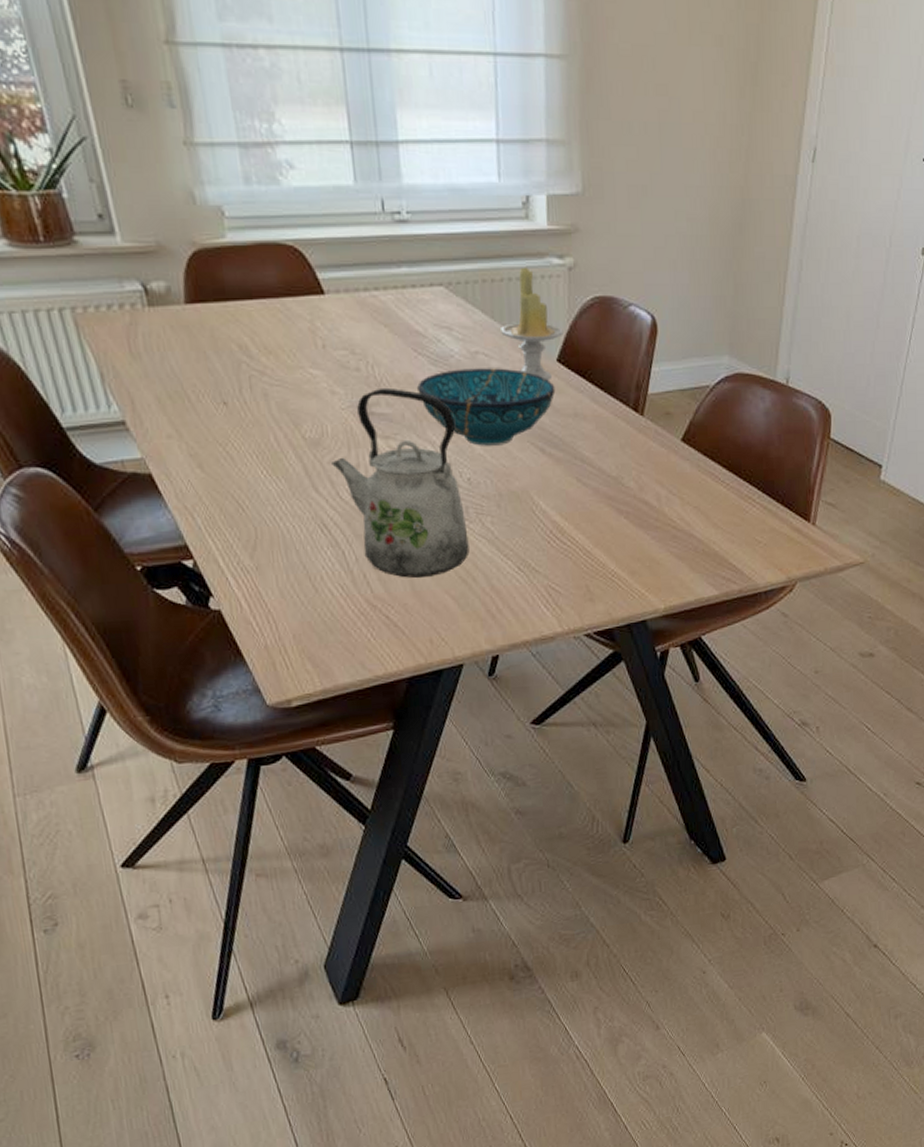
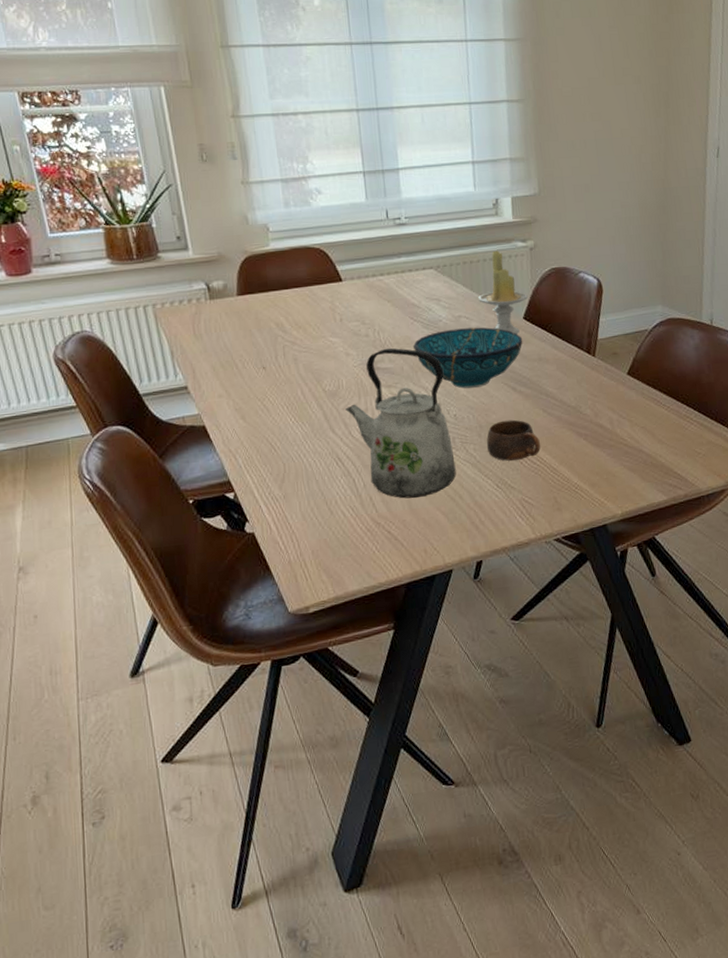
cup: none [506,488,572,539] -> present [486,419,541,461]

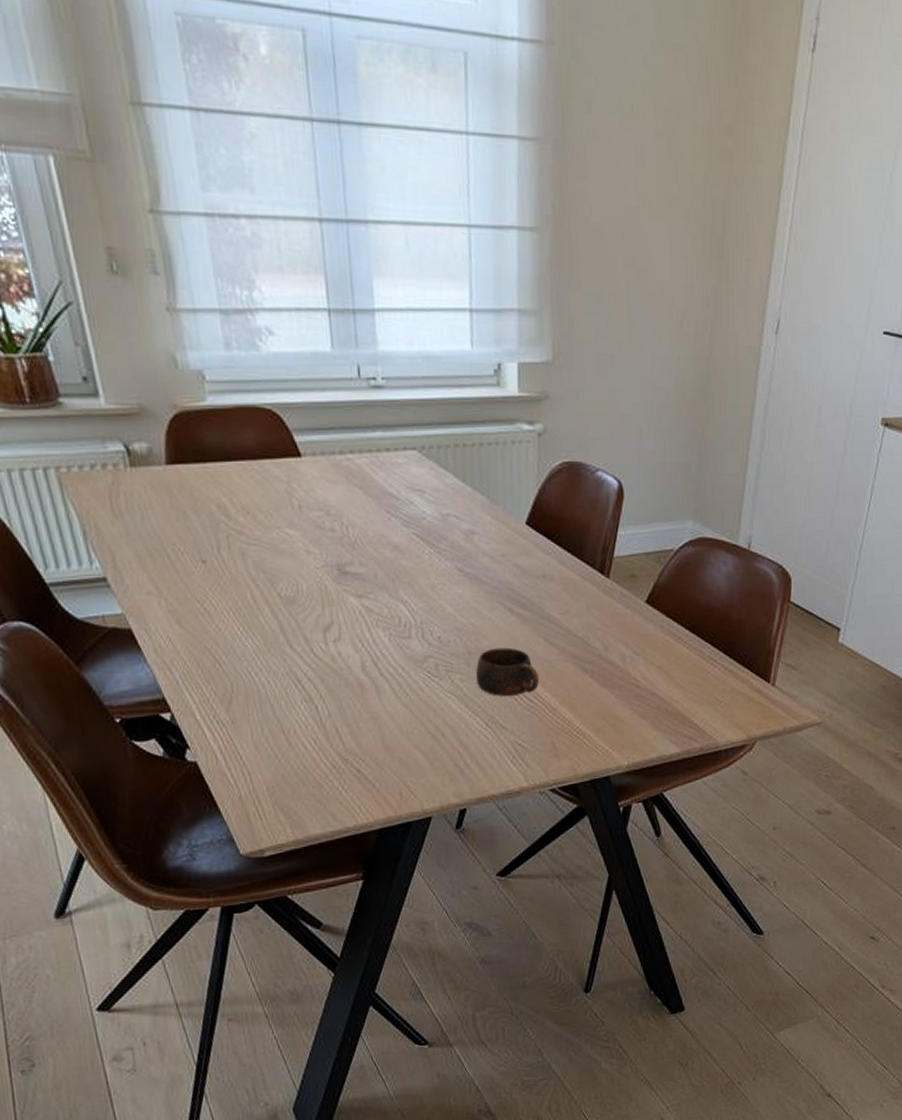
kettle: present [345,348,457,499] -> none [306,548,439,734]
decorative bowl: present [412,327,523,389] -> none [389,530,524,606]
candle: present [478,250,528,334] -> none [472,432,532,543]

